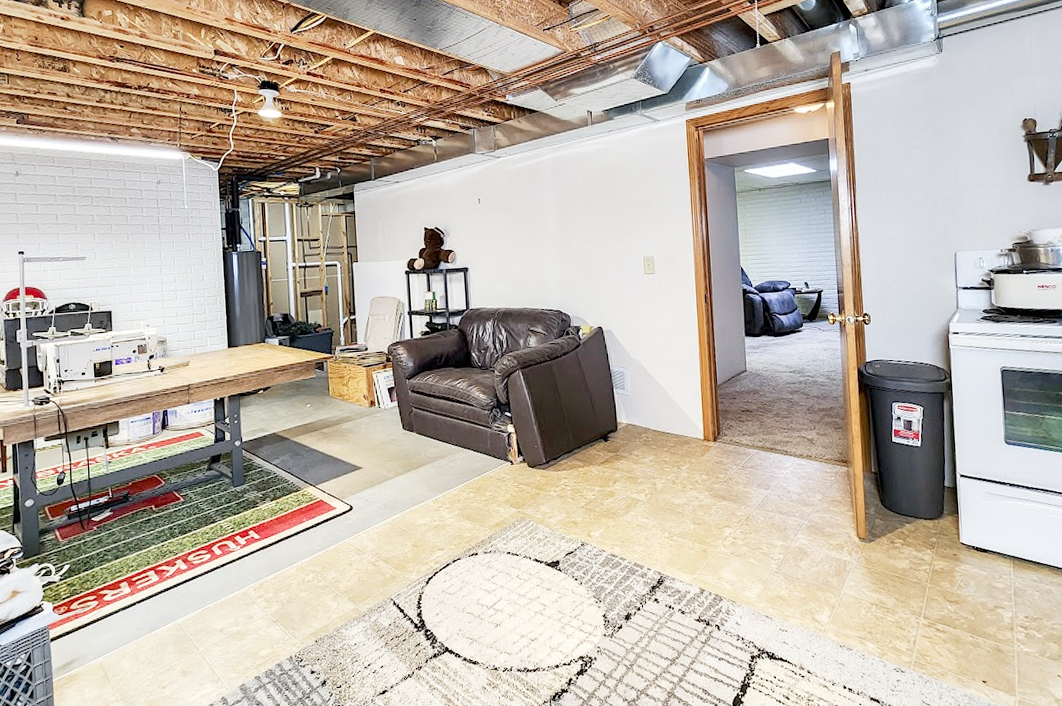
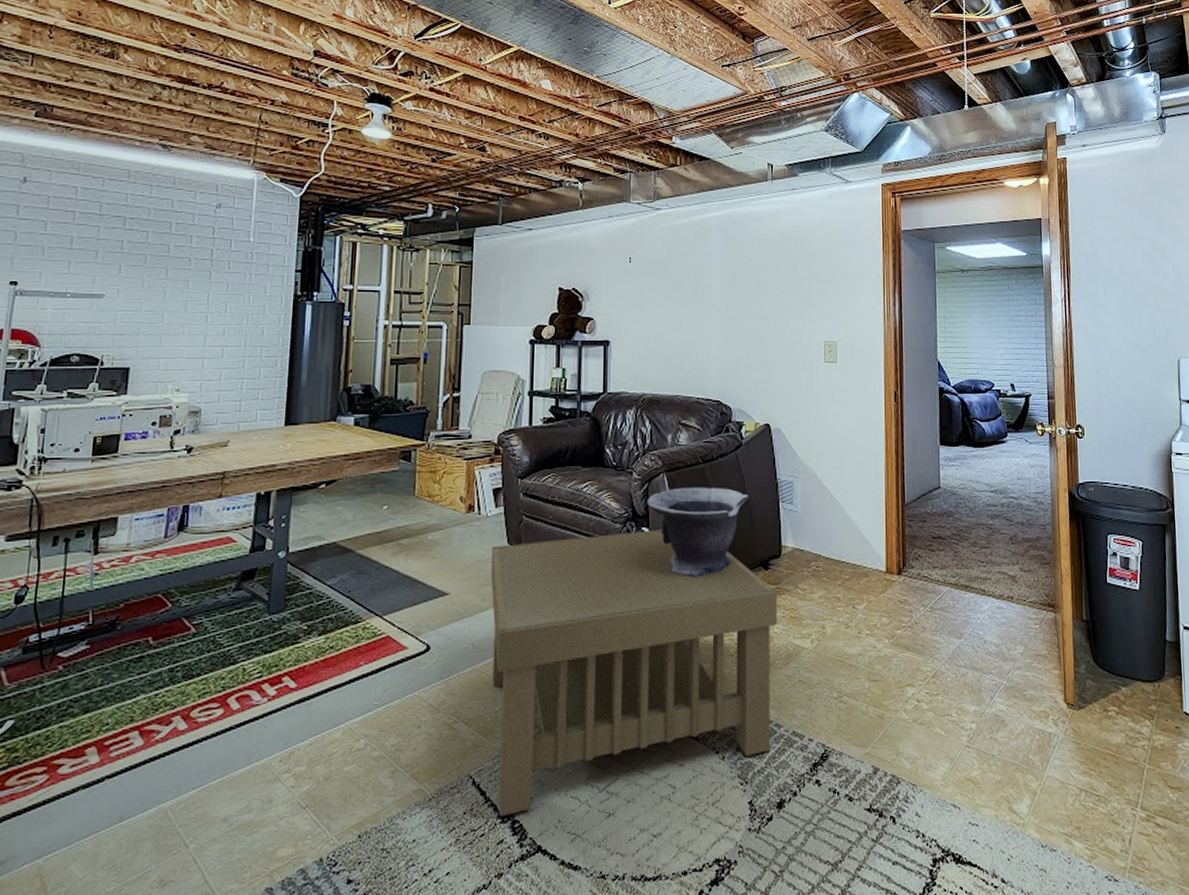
coffee table: none [391,414,618,627] -> present [490,530,777,817]
decorative bowl: none [507,379,589,449] -> present [646,487,749,577]

